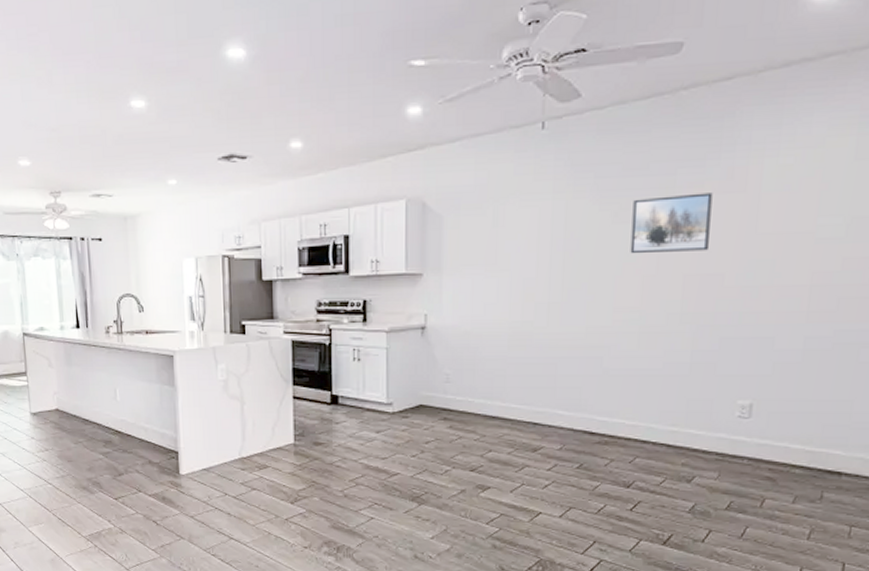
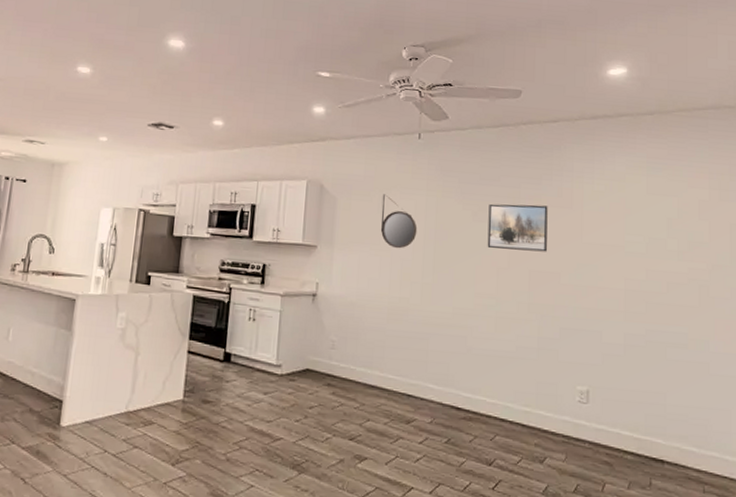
home mirror: none [496,204,542,267] -> present [380,194,418,249]

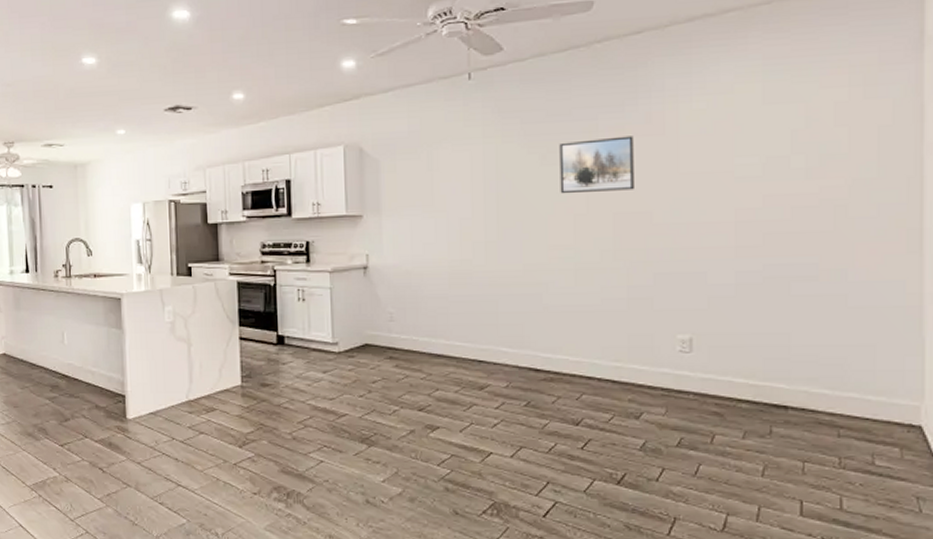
home mirror: present [380,194,418,249] -> none [431,149,476,208]

